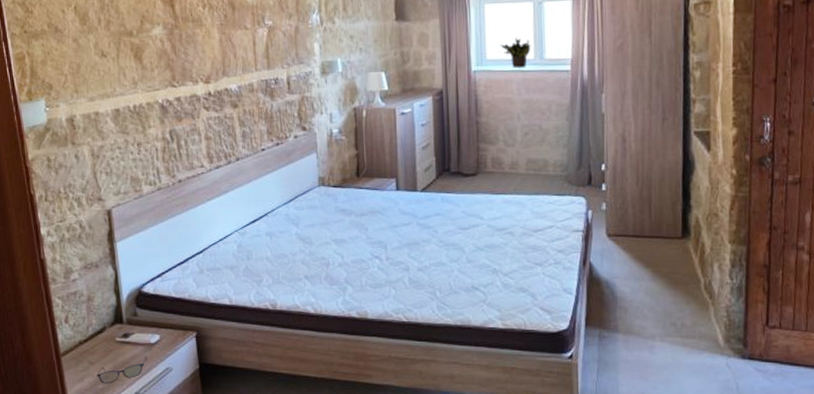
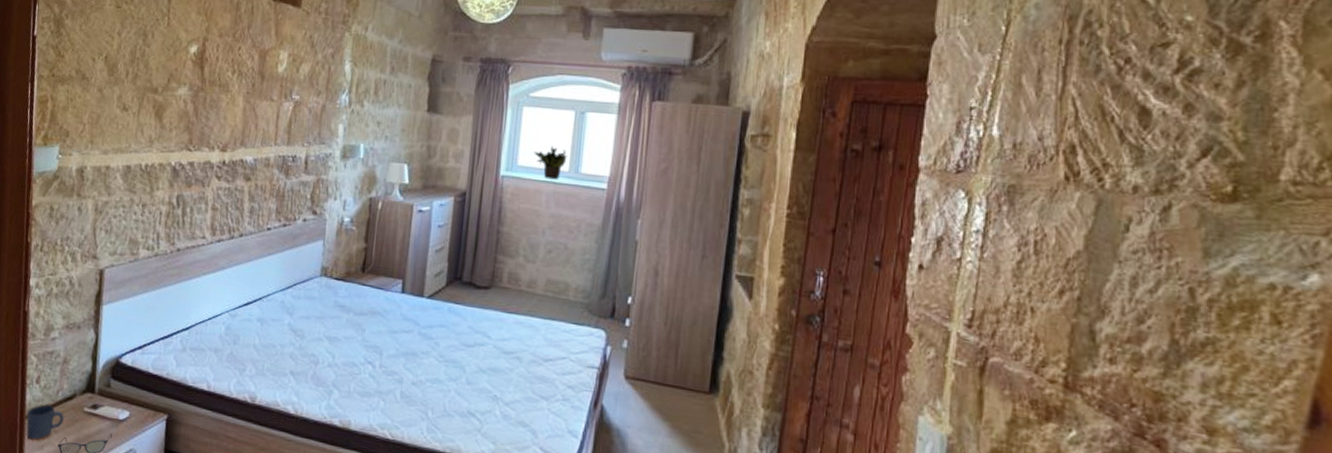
mug: none [61,341,98,375] -> present [26,404,64,441]

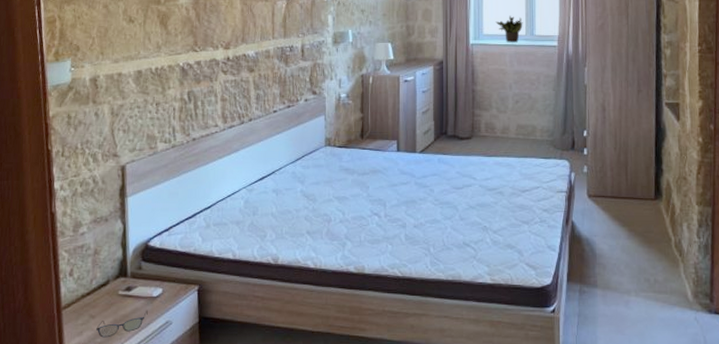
mug: present [26,404,64,441] -> none [63,294,100,329]

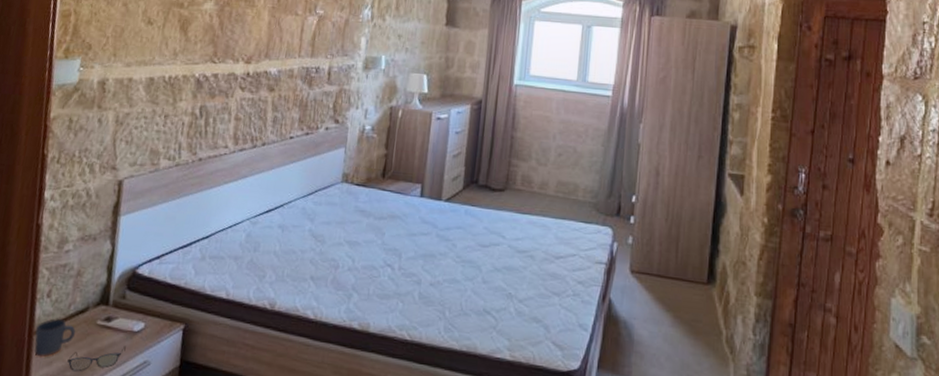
mug: none [63,294,100,329] -> present [34,319,76,358]
potted plant: present [495,15,523,43] -> none [545,57,575,88]

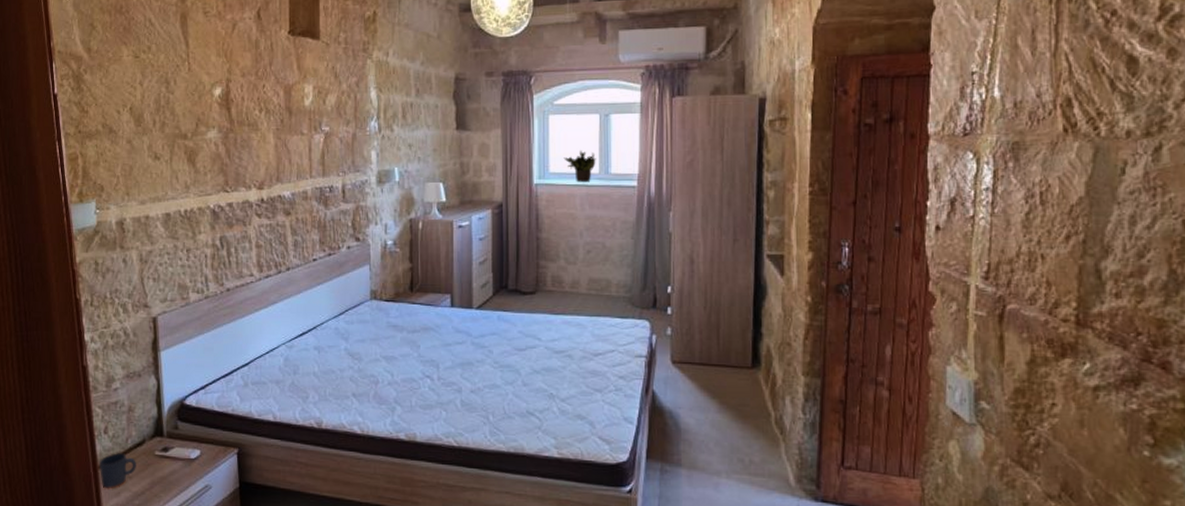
glasses: present [67,345,126,372] -> none [134,472,186,500]
potted plant: none [545,57,575,88] -> present [563,150,596,183]

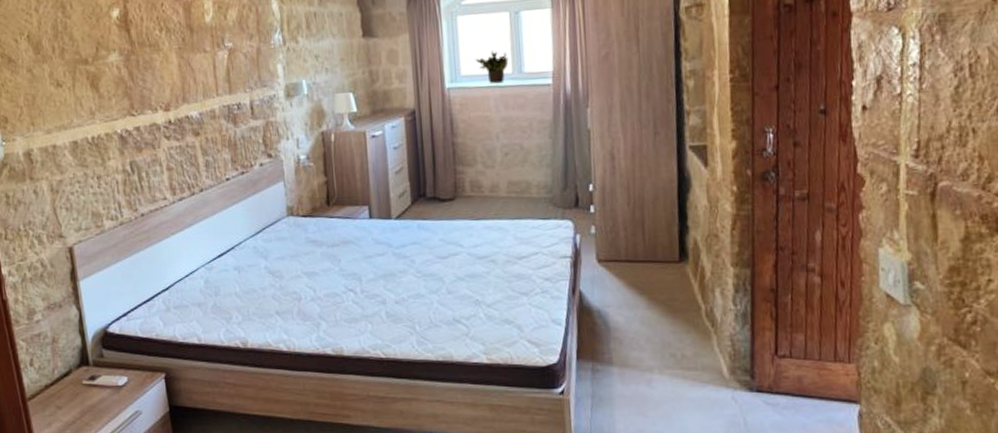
mug: present [99,453,136,489] -> none [27,384,65,421]

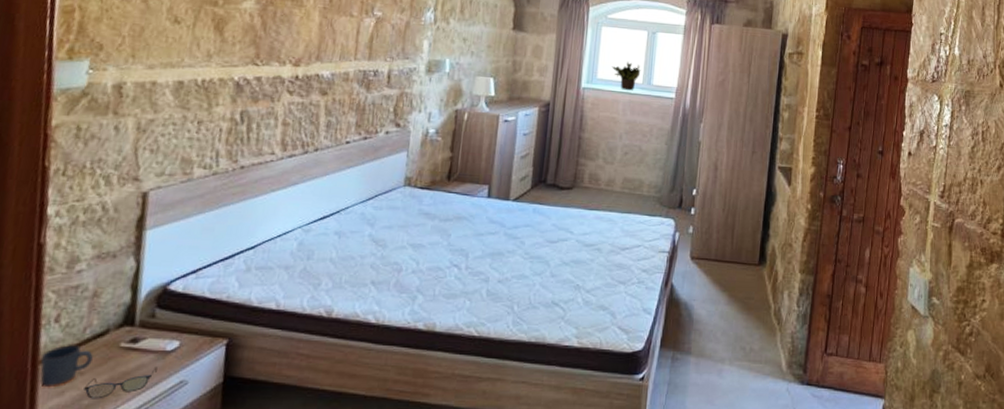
mug: none [27,384,65,421] -> present [40,345,93,388]
glasses: none [64,400,116,429] -> present [84,366,158,399]

